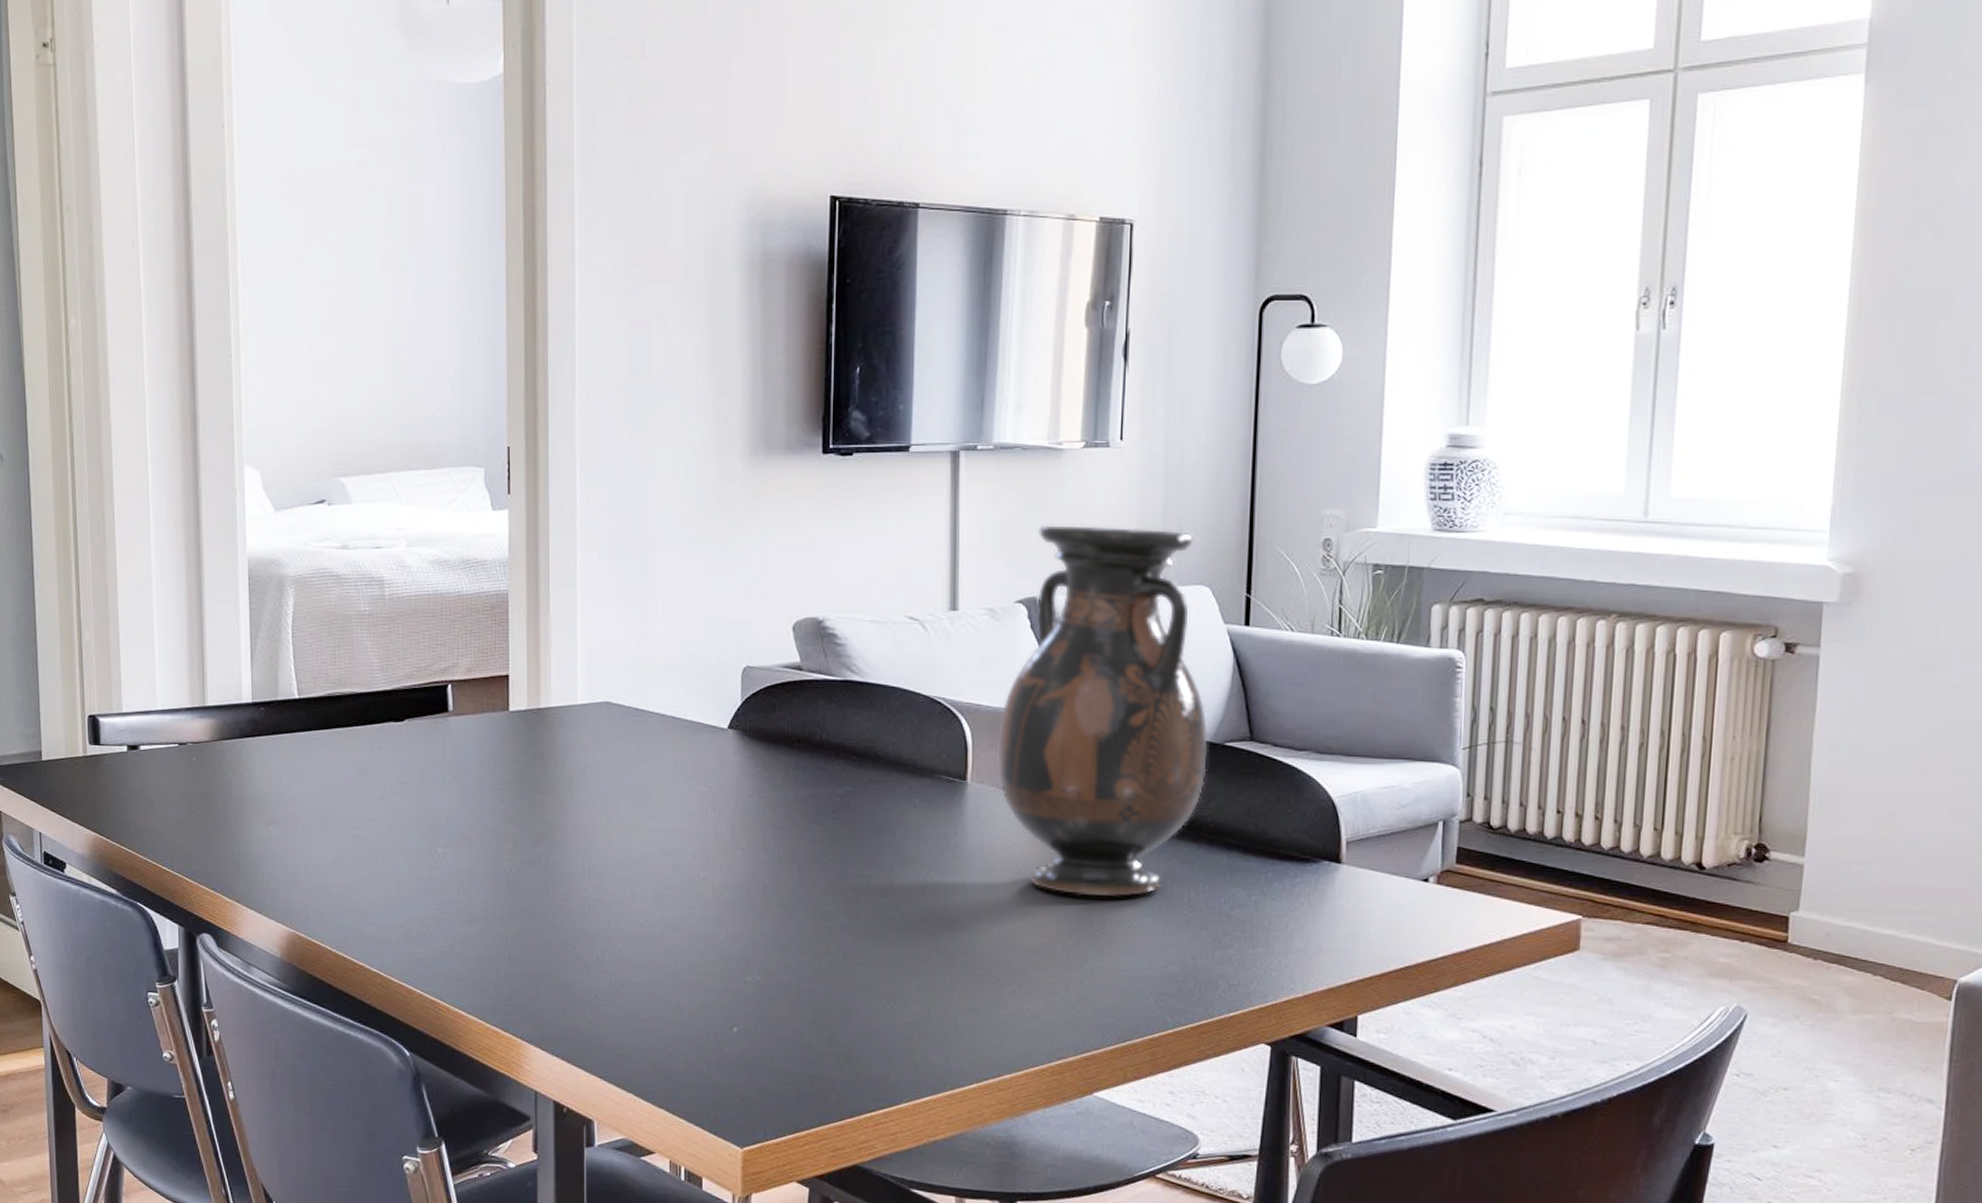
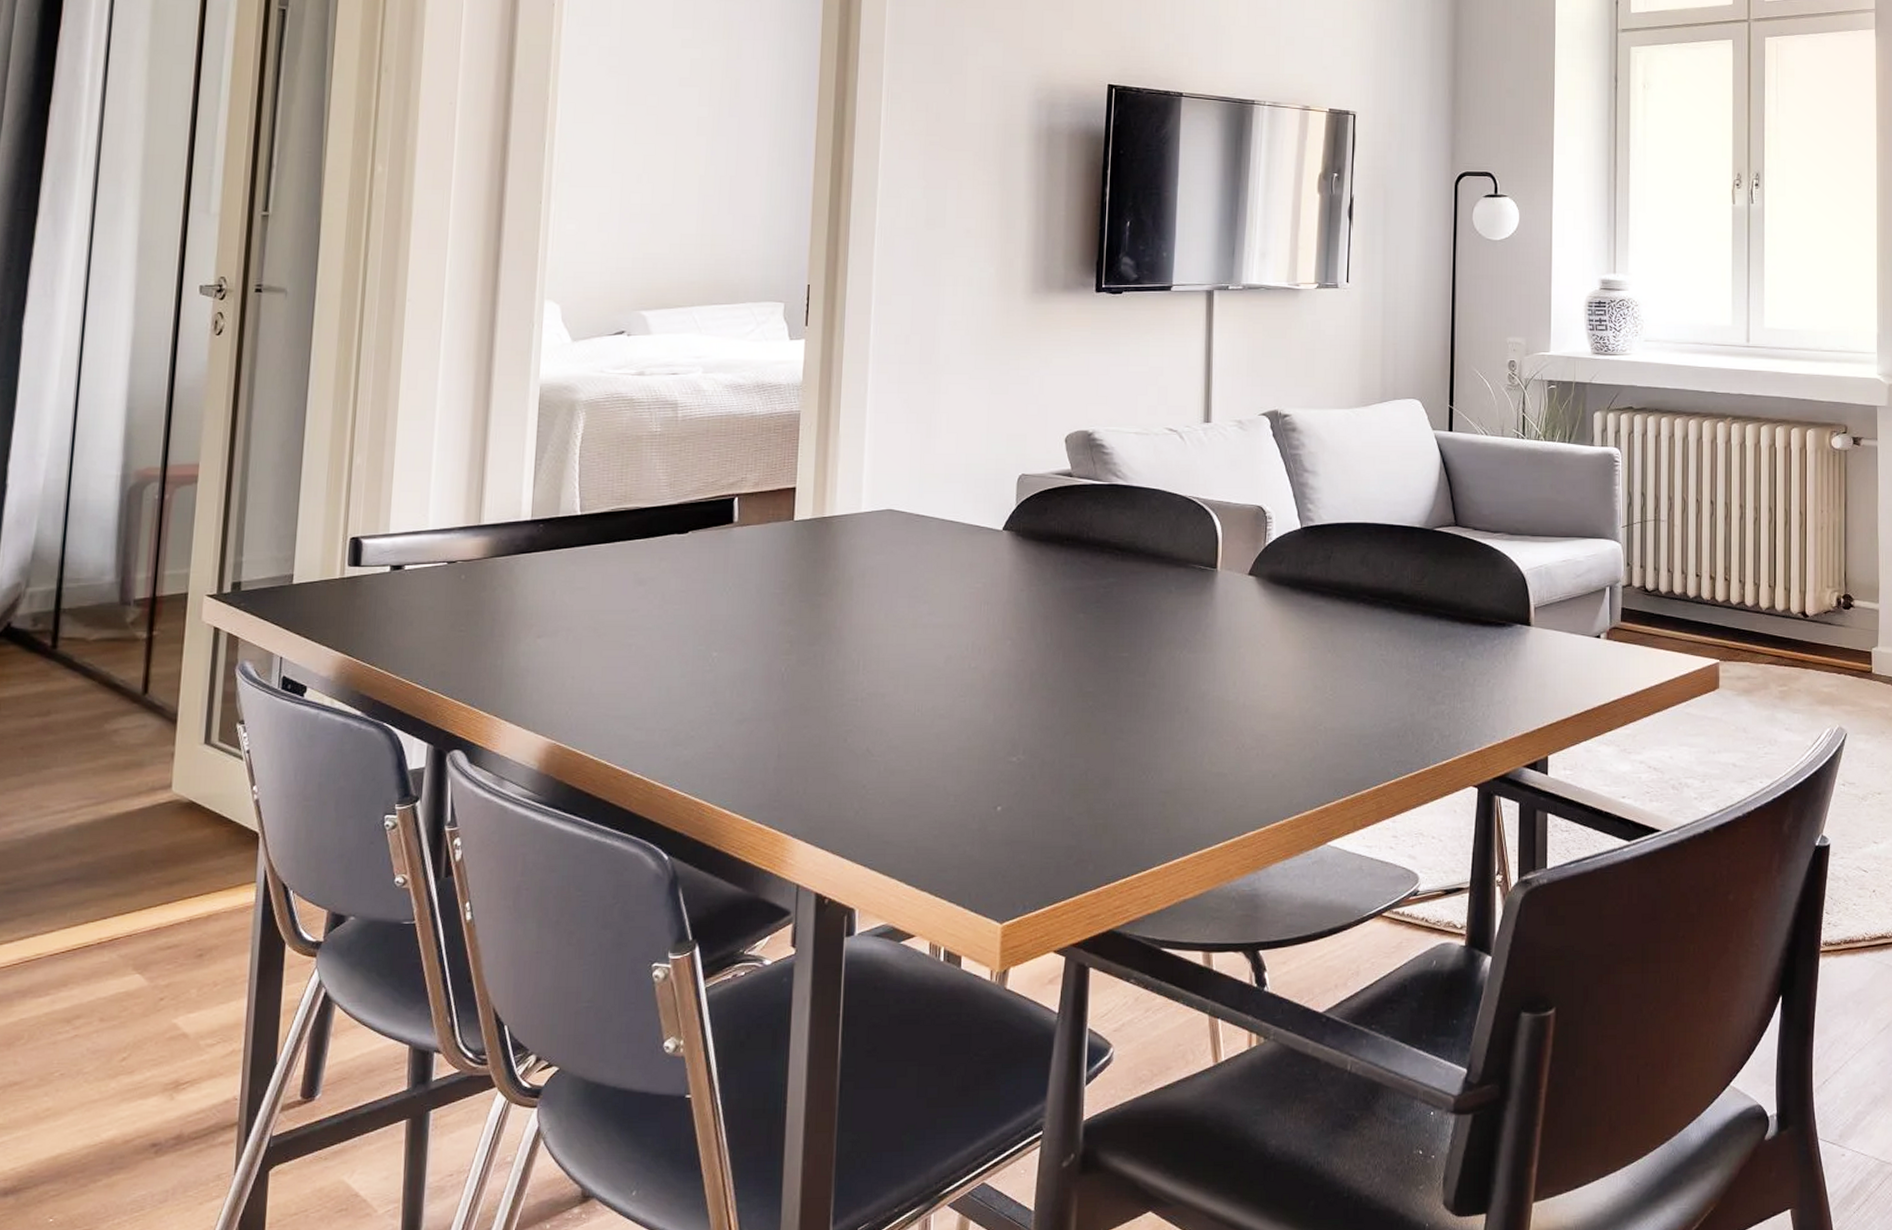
vase: present [997,525,1208,898] -> none [1243,351,1421,666]

